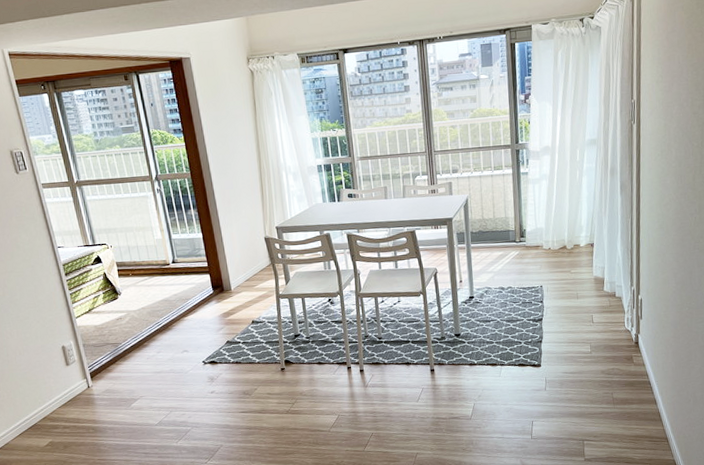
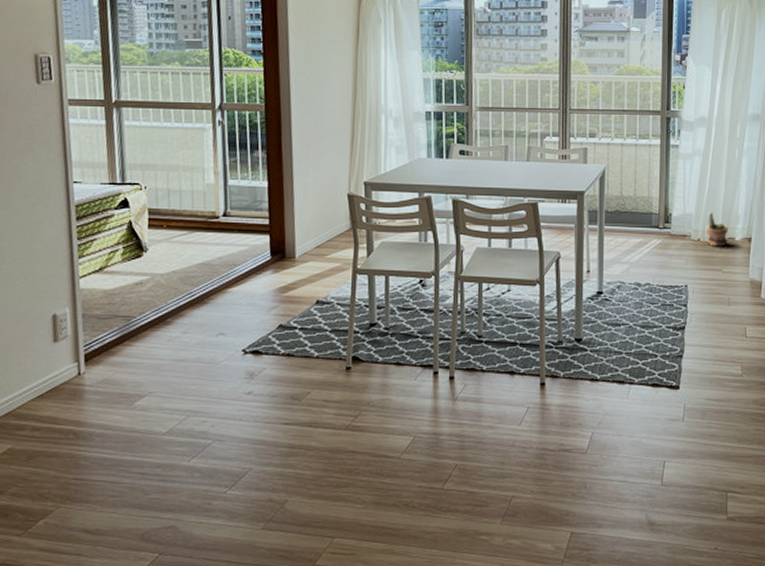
potted plant: none [555,225,574,253] -> present [707,212,728,247]

